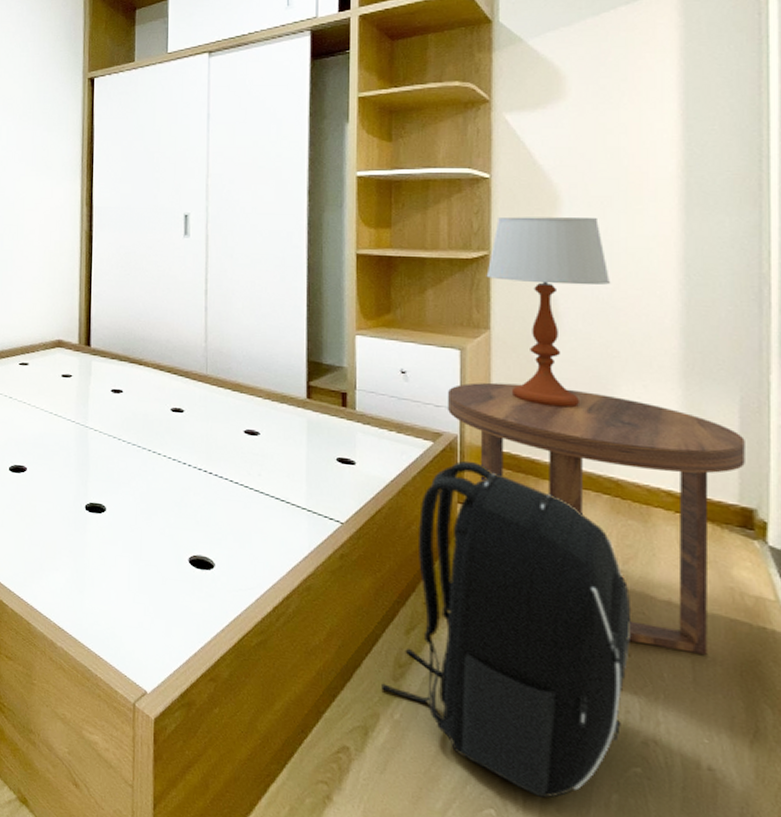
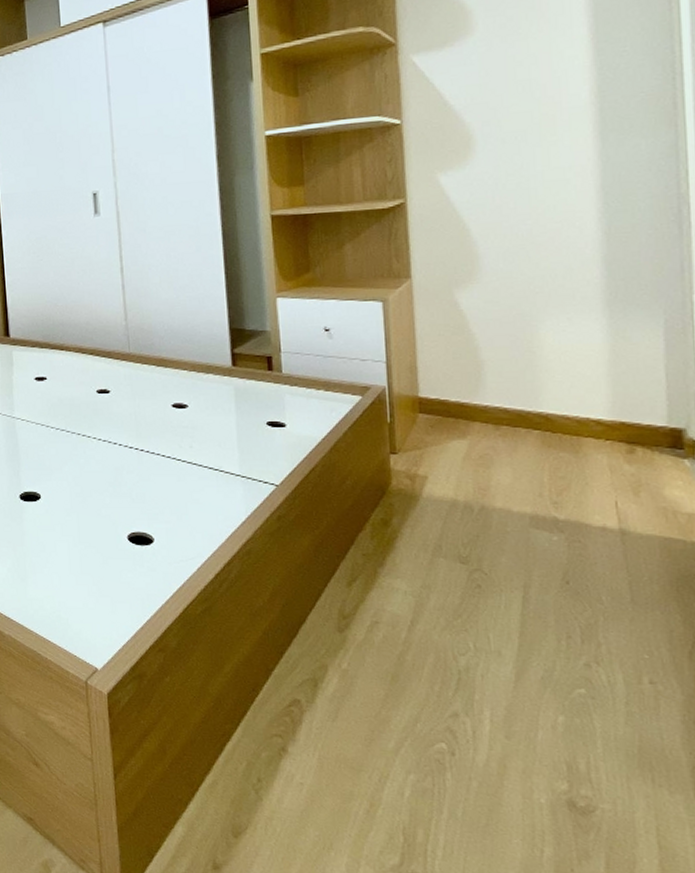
backpack: present [381,460,632,798] -> none [327,411,568,727]
side table: present [448,382,745,655] -> none [373,329,672,574]
table lamp: present [486,216,611,408] -> none [403,154,530,349]

